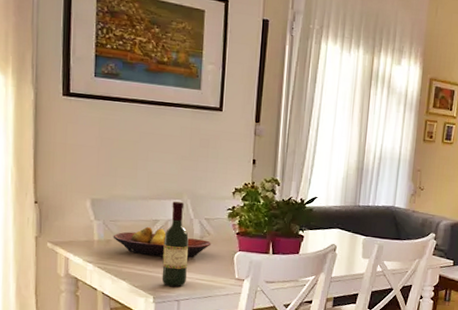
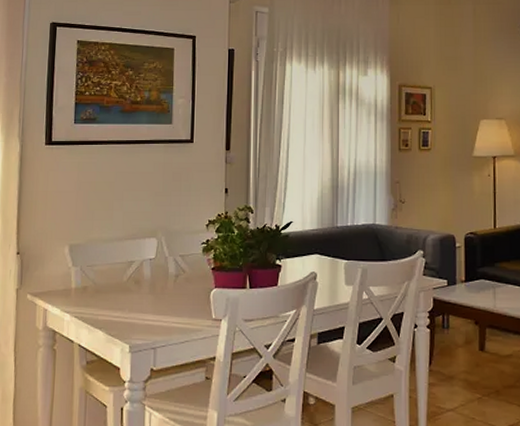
fruit bowl: present [113,226,212,258] -> none [89,269,187,301]
wine bottle: present [161,201,189,287] -> none [137,239,164,332]

